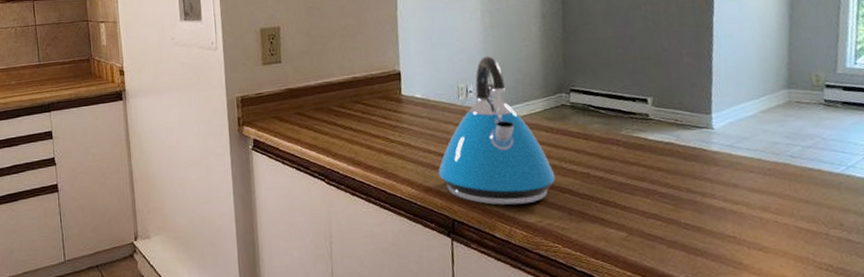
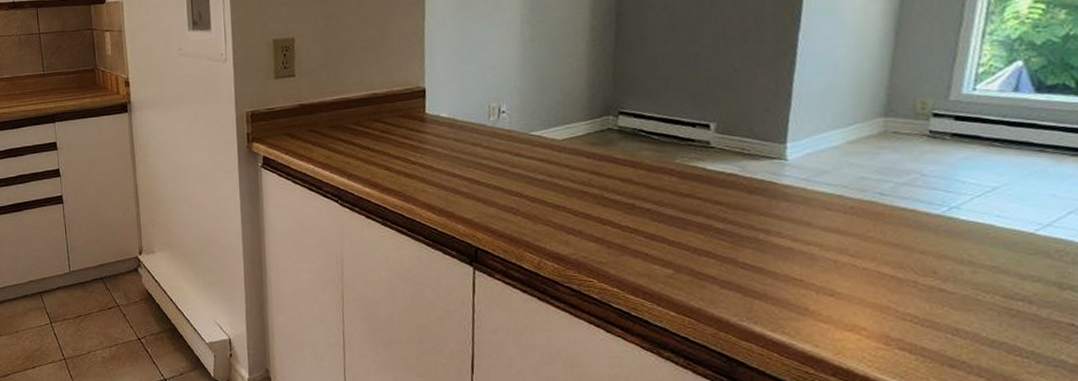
kettle: present [438,56,556,206] -> none [462,73,595,236]

